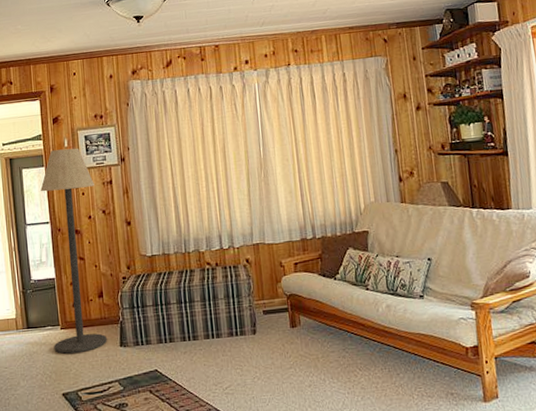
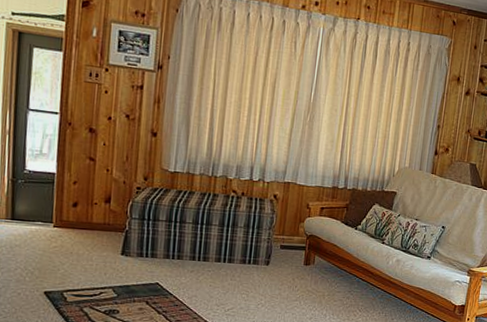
floor lamp: present [40,148,107,354] -> none [41,36,122,254]

